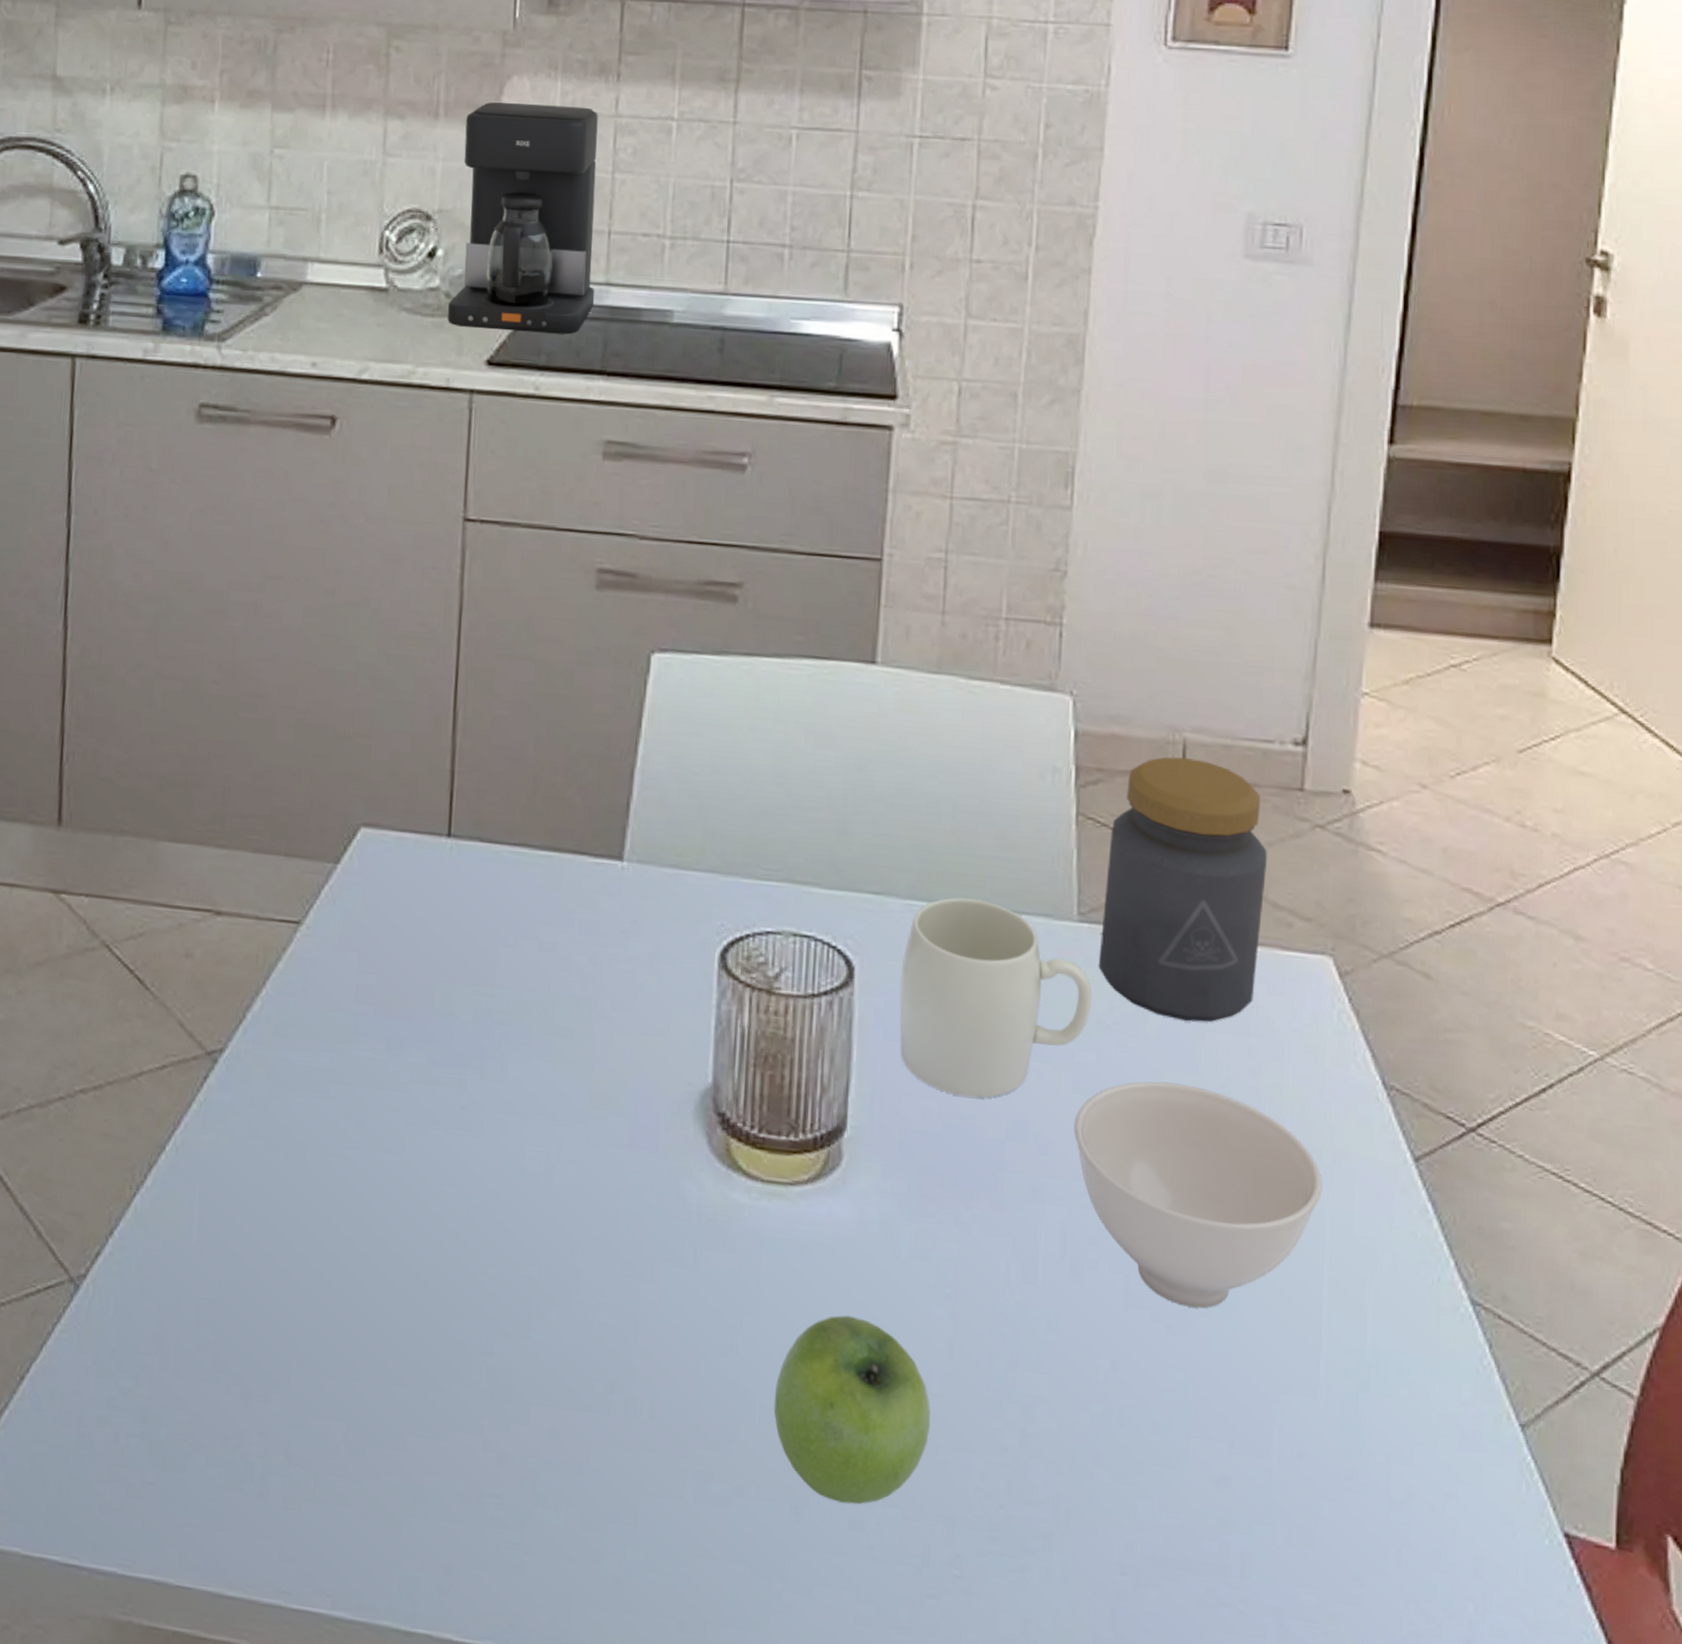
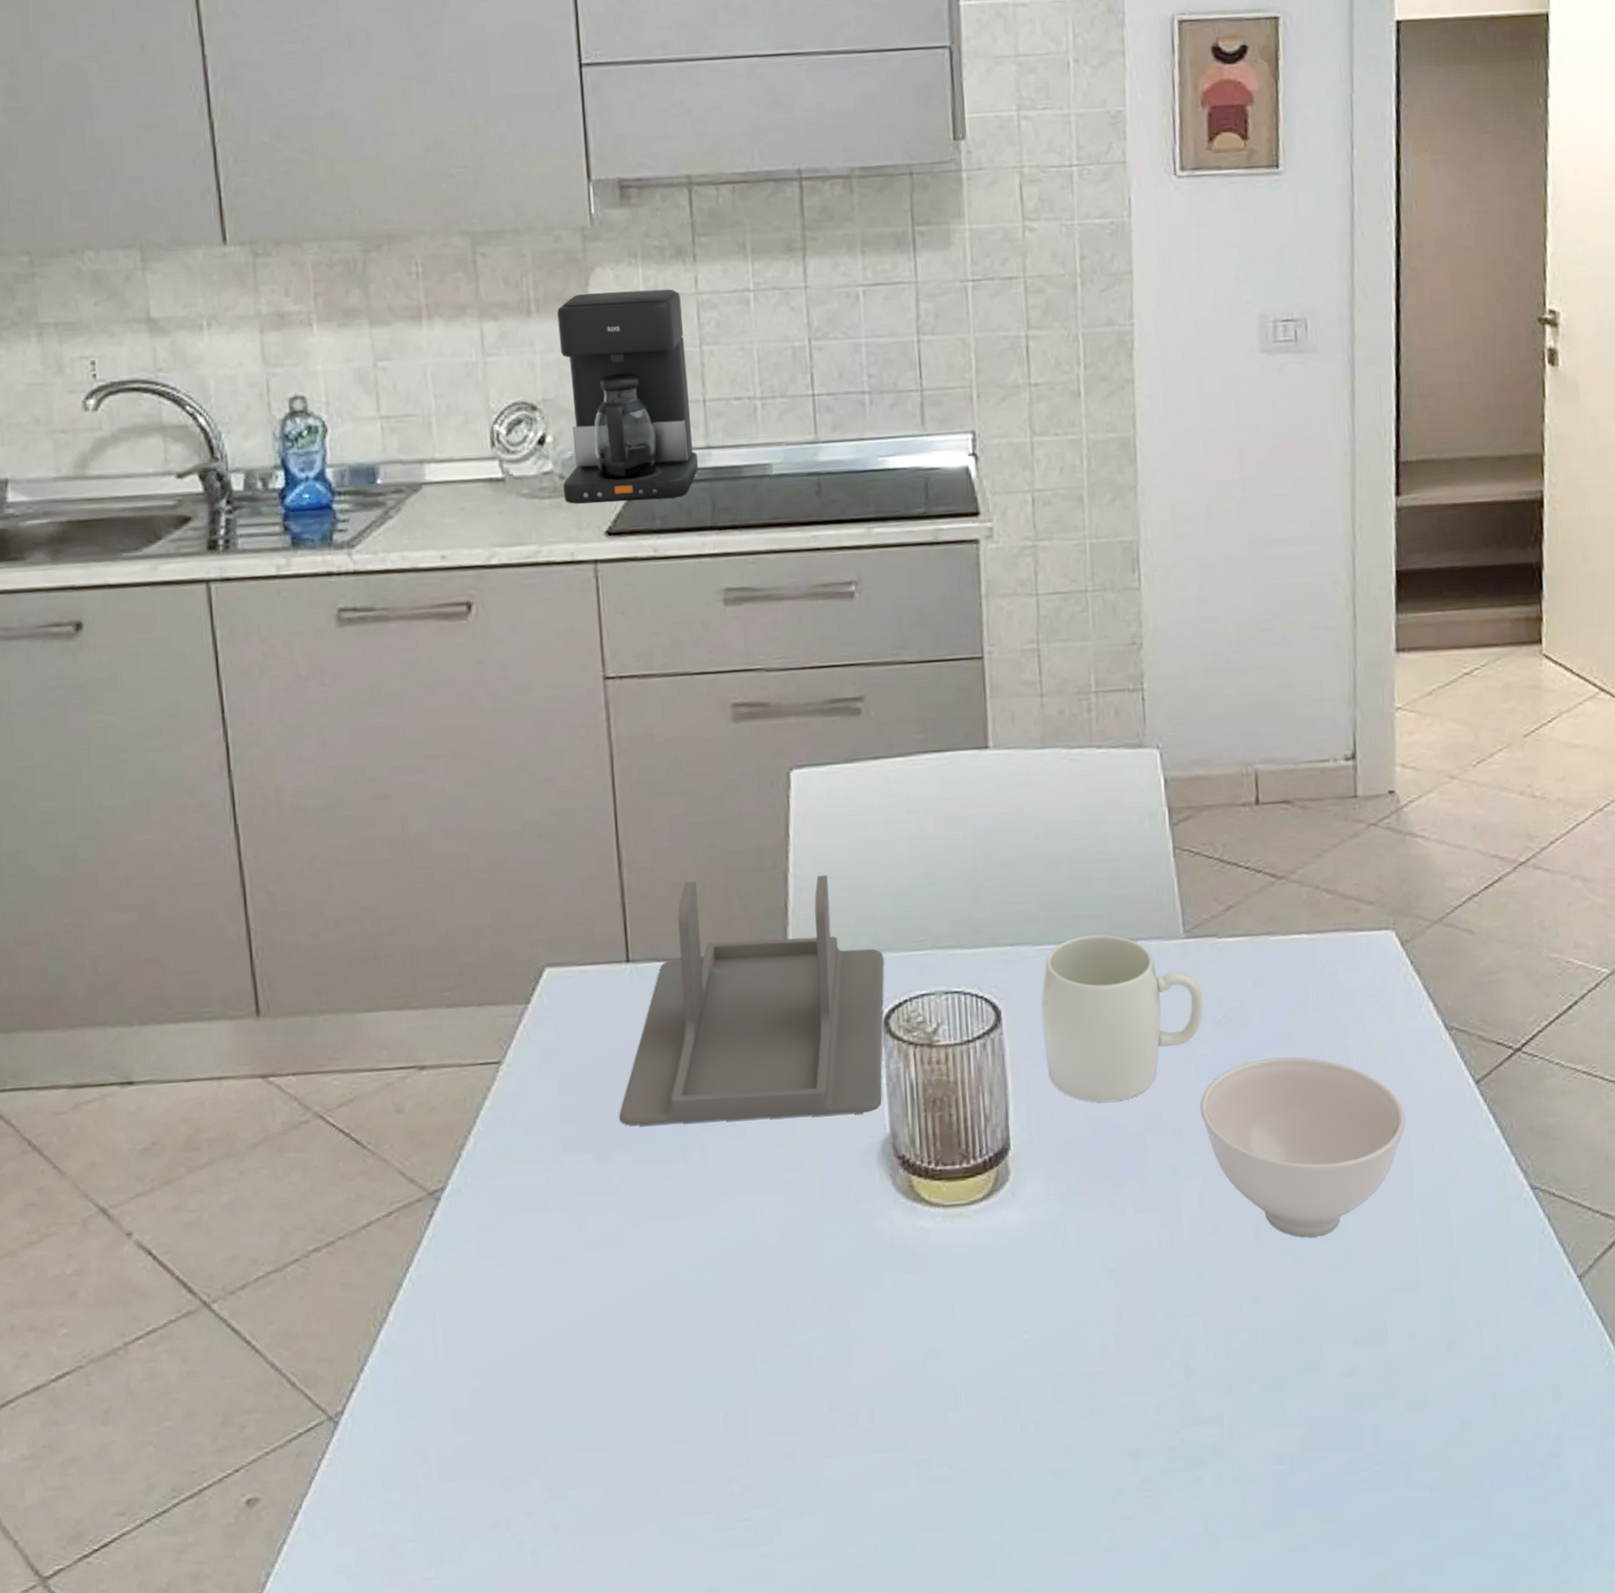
napkin holder: none [417,758,730,1056] -> present [619,874,884,1126]
fruit: present [773,1315,931,1505] -> none [975,1303,1110,1459]
jar: present [1098,756,1267,1022] -> none [1203,785,1335,1005]

